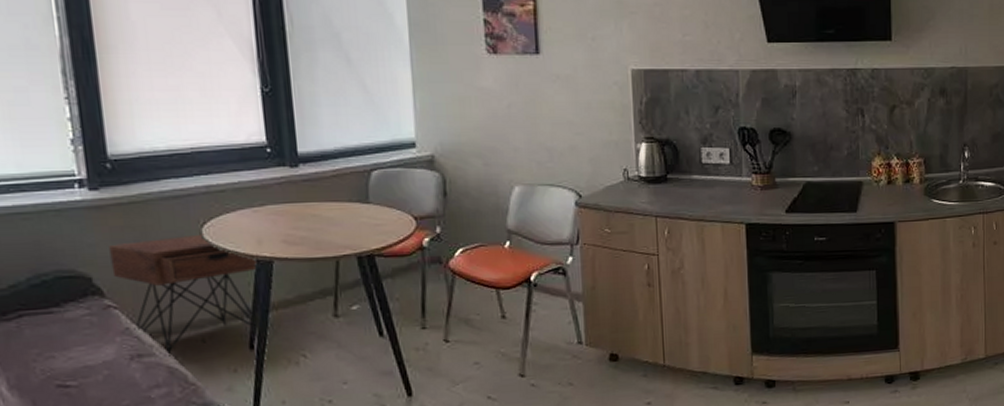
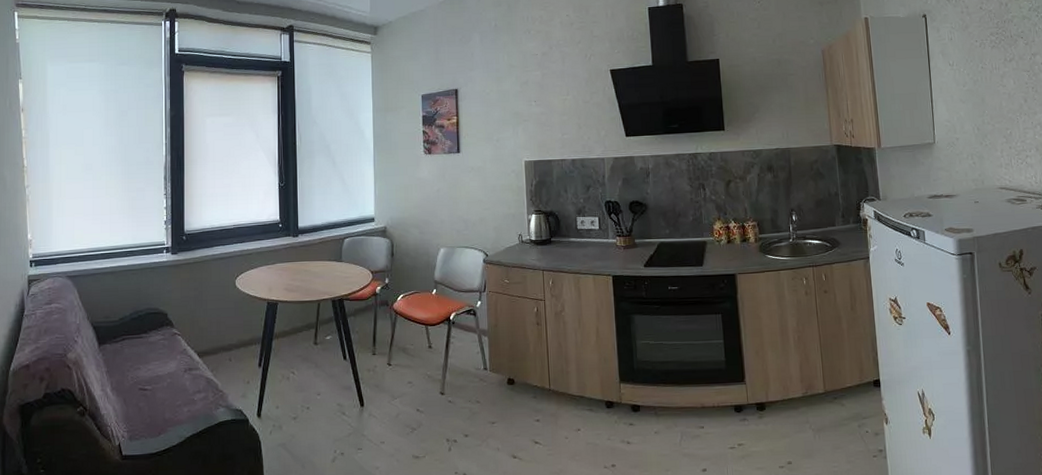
nightstand: present [109,234,257,357] -> none [179,284,267,371]

